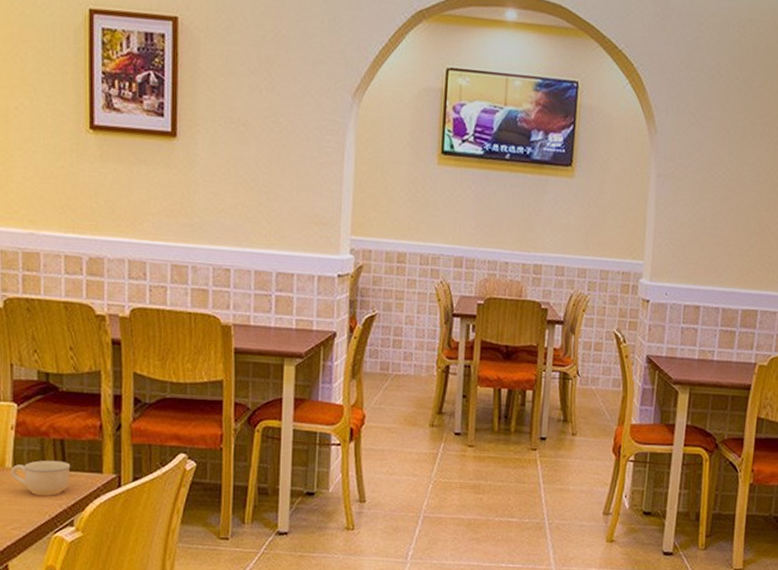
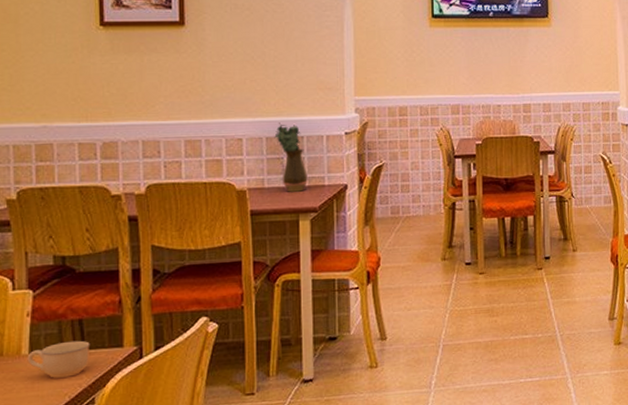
vase: none [263,256,295,334] -> present [274,123,308,192]

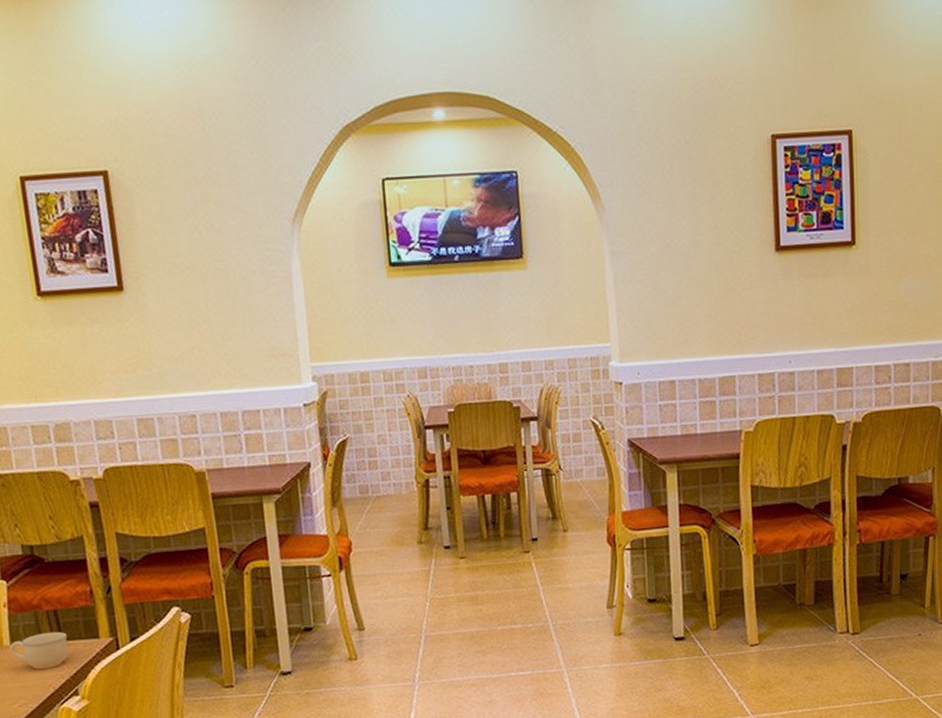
vase: present [274,123,308,192] -> none [229,396,268,472]

